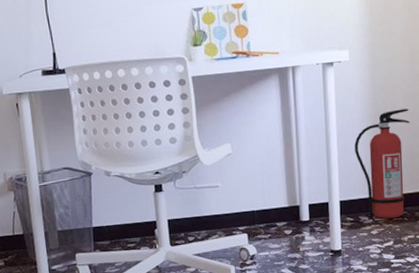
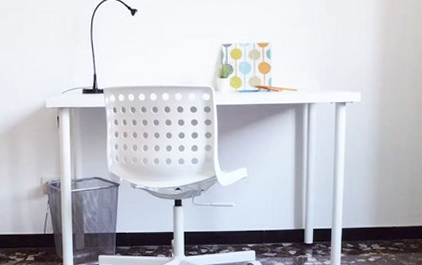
fire extinguisher: present [354,108,410,219] -> none [359,149,412,249]

